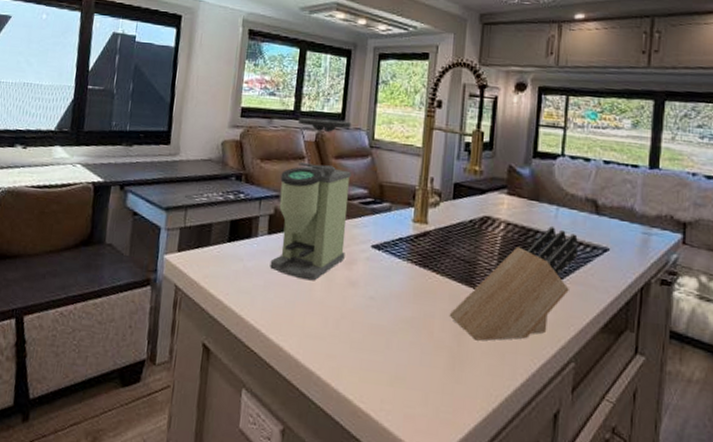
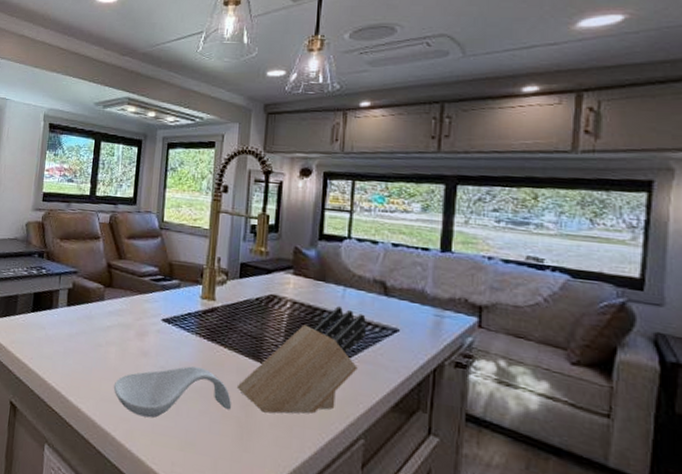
coffee grinder: present [270,117,352,281] -> none [69,201,143,350]
spoon rest: none [318,295,444,353] -> present [113,366,232,418]

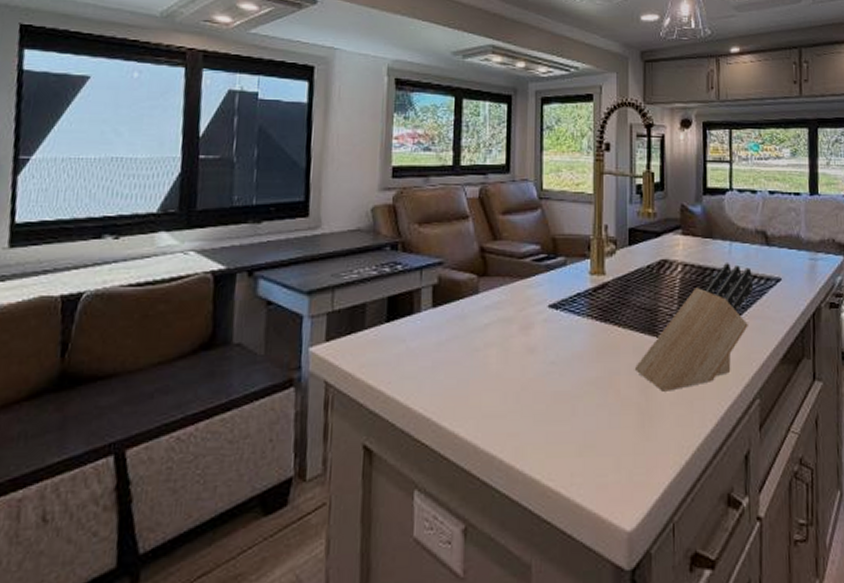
spoon rest: present [113,366,232,418] -> none [496,355,631,427]

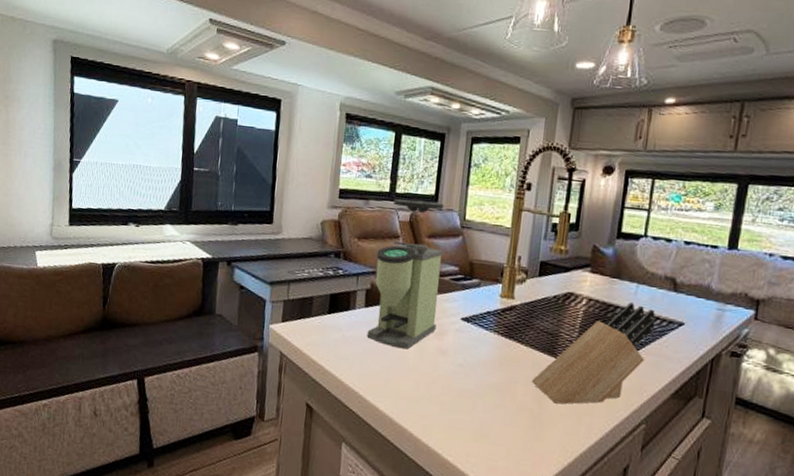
coffee grinder: none [437,172,521,354] -> present [366,199,444,350]

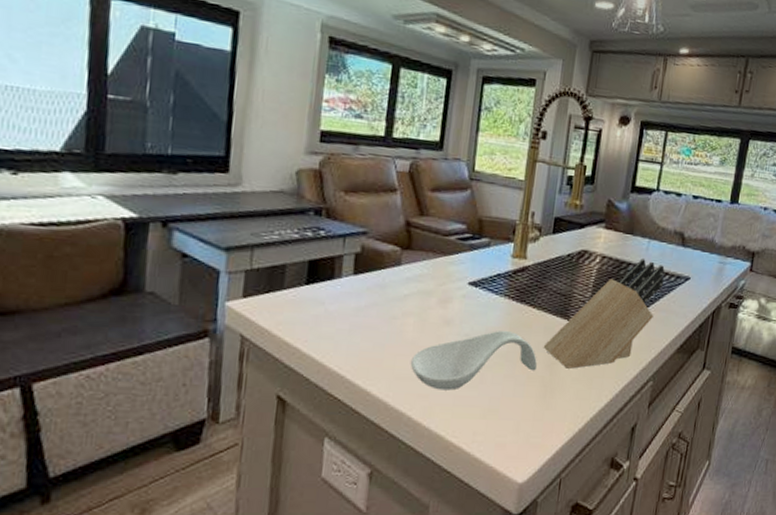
coffee grinder: present [366,199,444,350] -> none [356,145,450,322]
spoon rest: none [411,363,526,414] -> present [410,331,538,391]

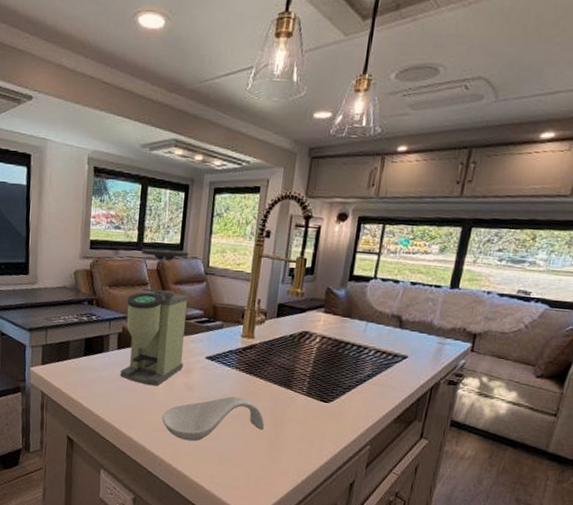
coffee grinder: none [356,145,450,322] -> present [120,248,189,386]
knife block: present [543,259,665,369] -> none [269,339,382,431]

